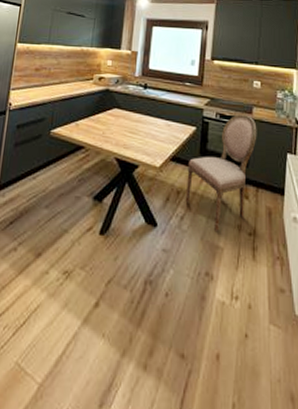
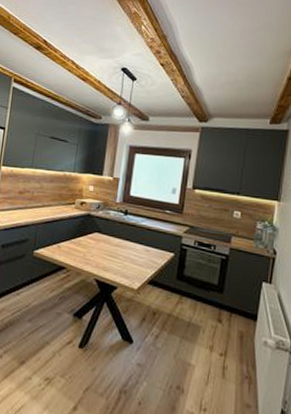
dining chair: present [185,114,257,233] -> none [161,243,235,352]

